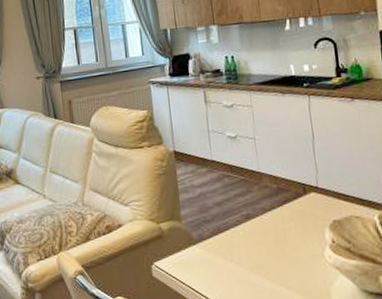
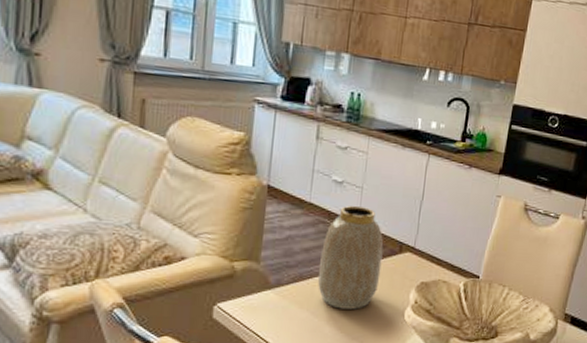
vase: none [231,155,292,257] -> present [318,205,383,310]

